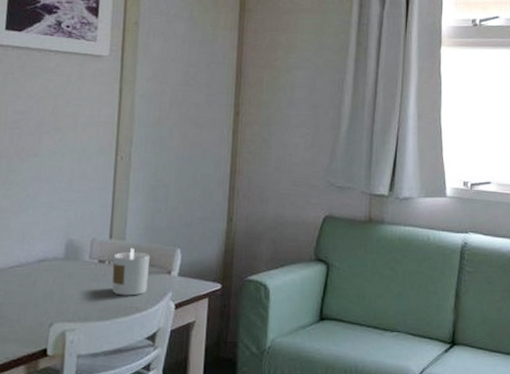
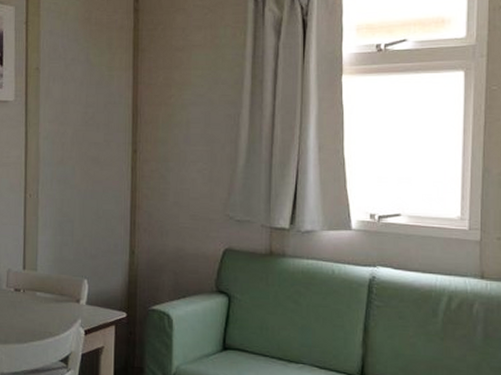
candle: present [112,247,150,296] -> none [27,277,60,322]

